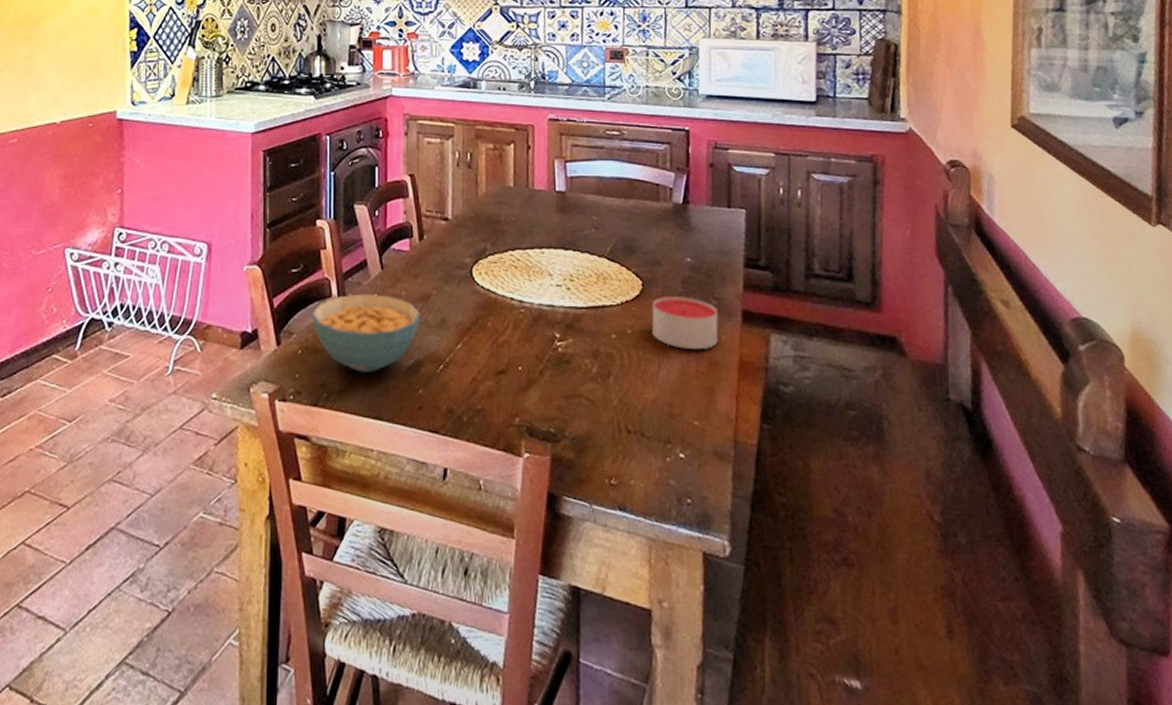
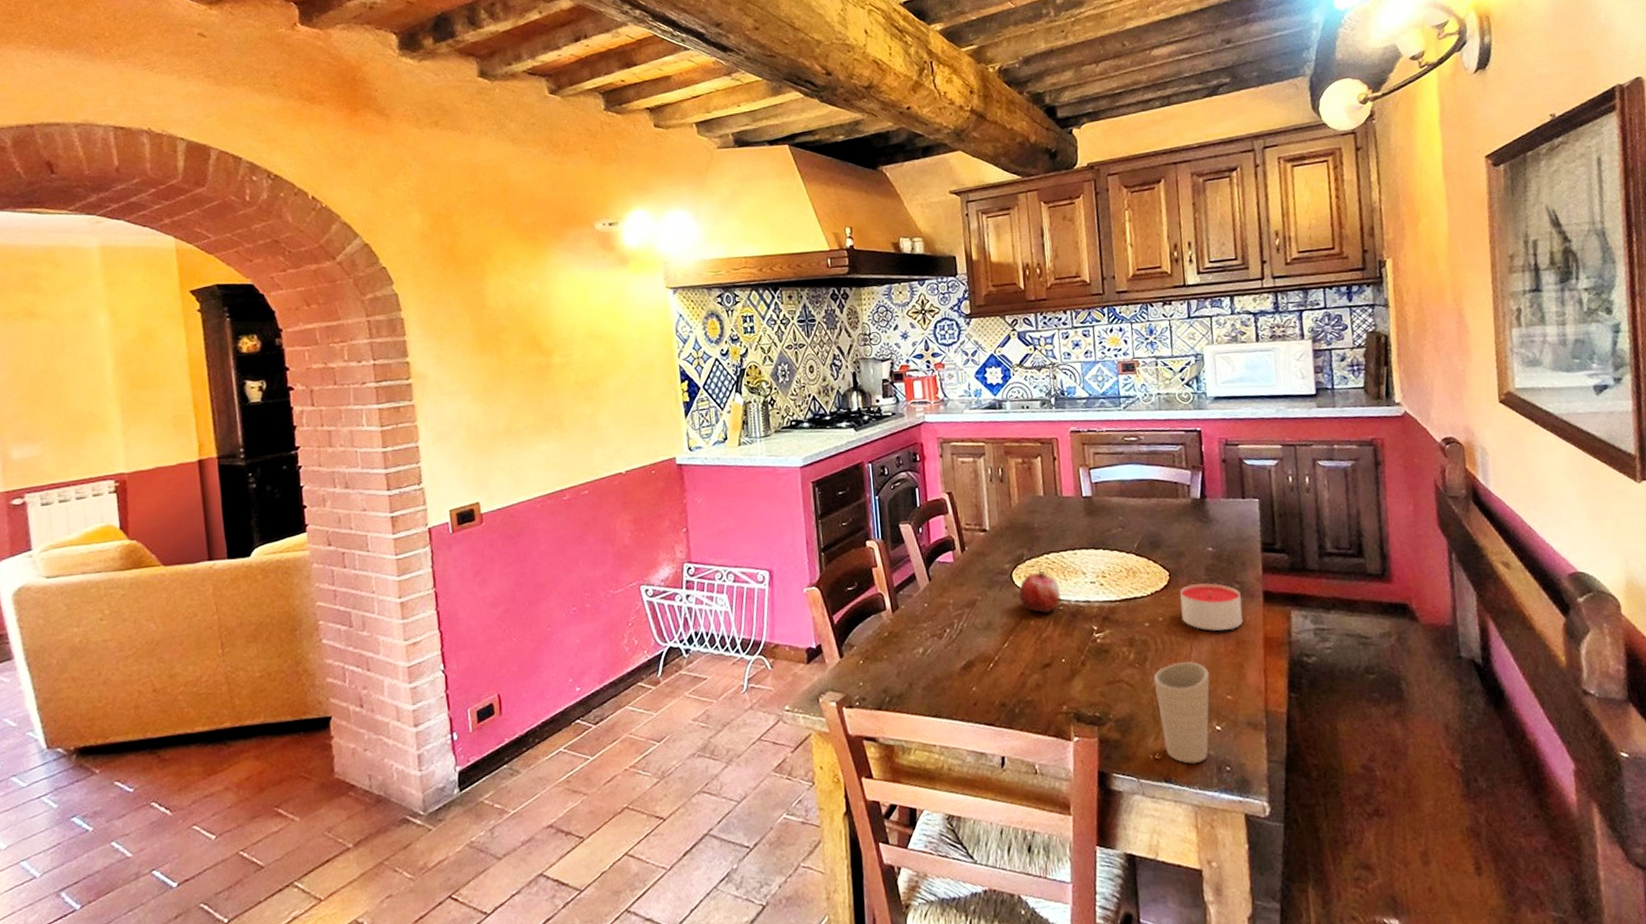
cereal bowl: present [311,293,420,372] -> none [868,604,969,676]
fruit: none [477,265,523,314] -> present [1018,568,1061,613]
cup: none [616,381,677,493] -> present [1153,661,1210,764]

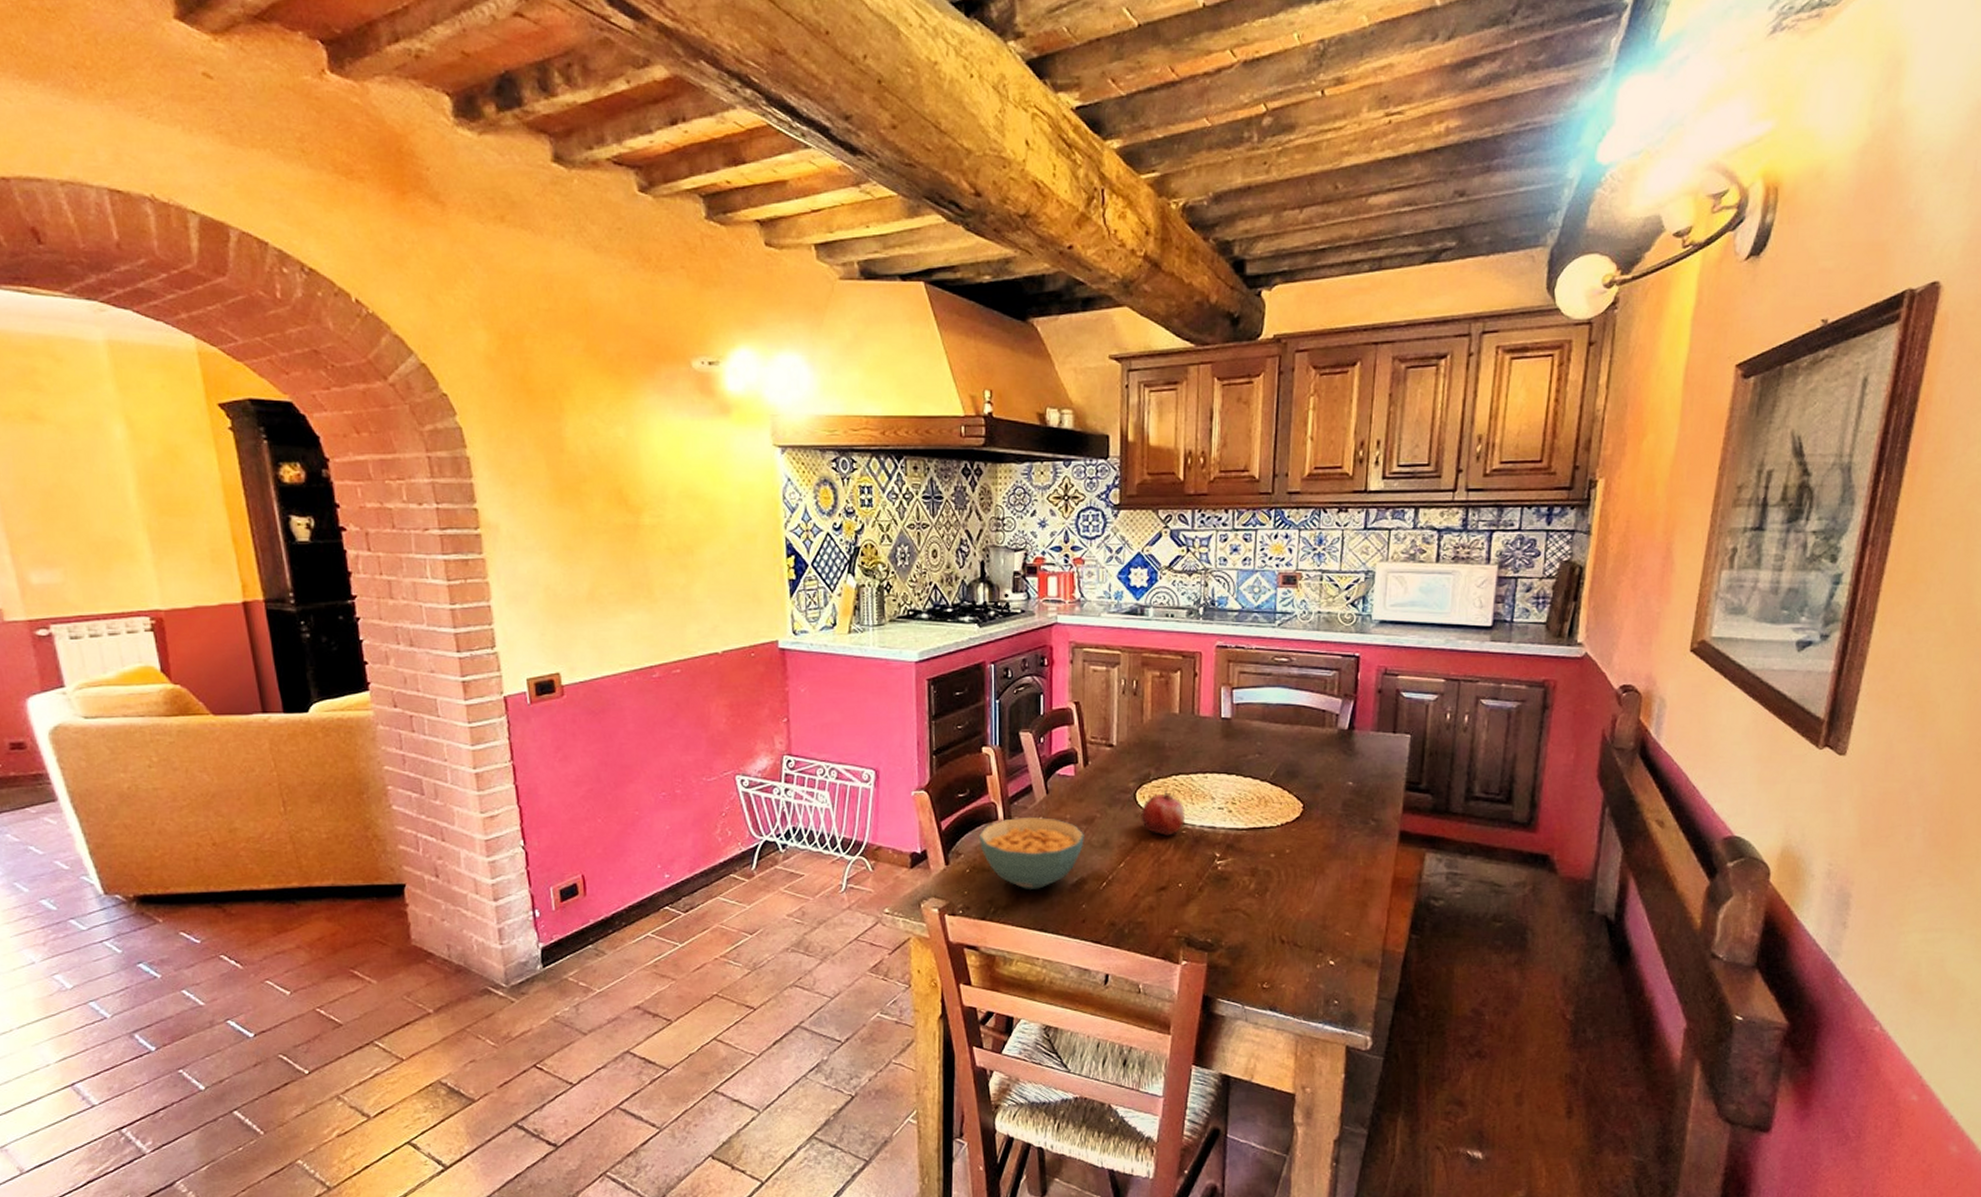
cereal bowl: none [868,604,969,676] -> present [978,816,1084,889]
cup: present [1153,661,1210,764] -> none [1271,896,1331,996]
candle: present [1180,582,1243,631] -> none [1310,817,1375,868]

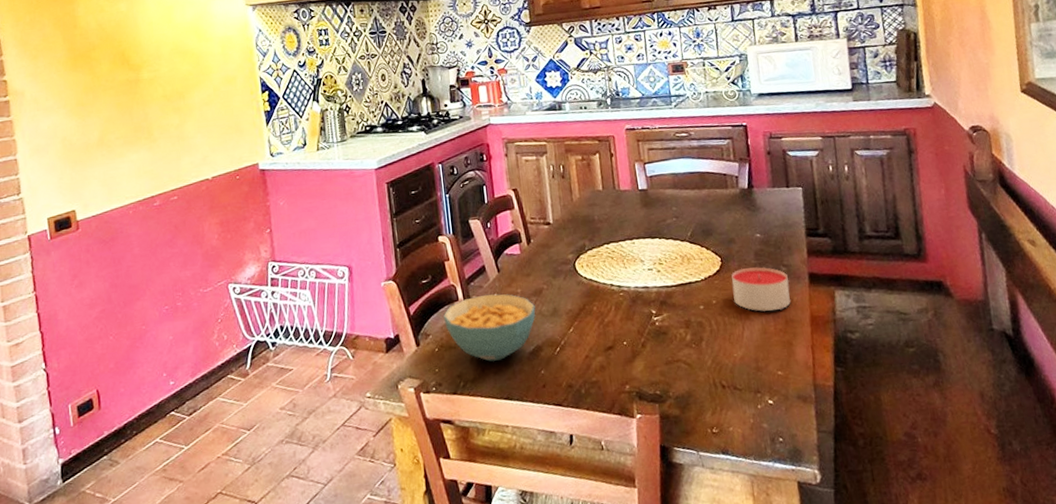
fruit: present [1141,789,1185,836] -> none [581,257,621,299]
candle: none [1310,817,1375,868] -> present [731,266,791,312]

